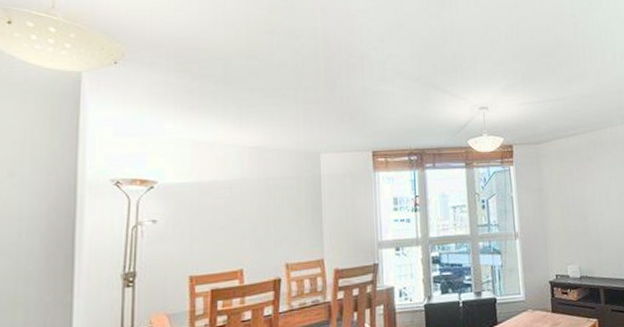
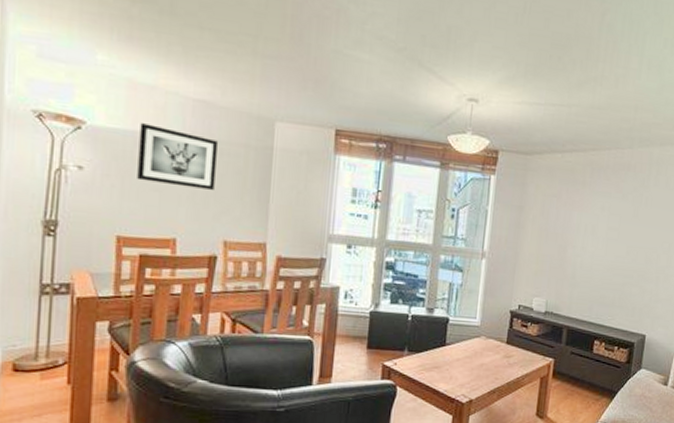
wall art: none [205,174,273,224] -> present [137,123,218,190]

